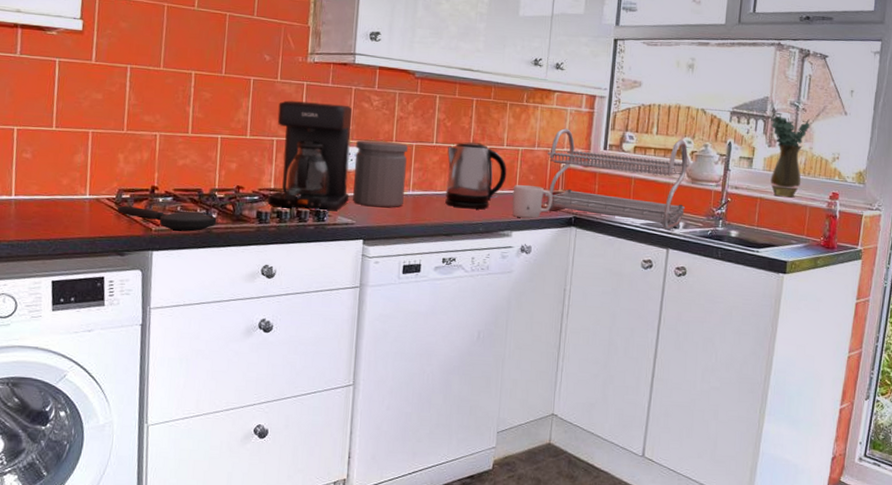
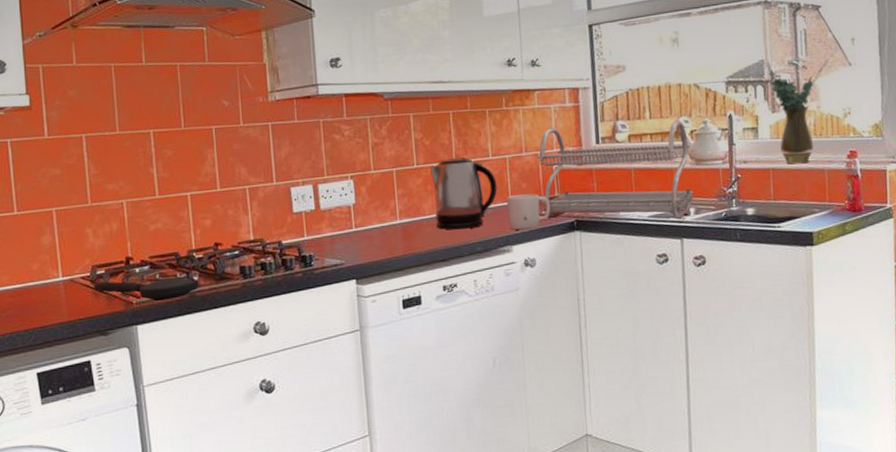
coffee maker: present [267,100,353,211] -> none [245,139,335,259]
jar: present [352,139,409,208] -> none [333,170,392,243]

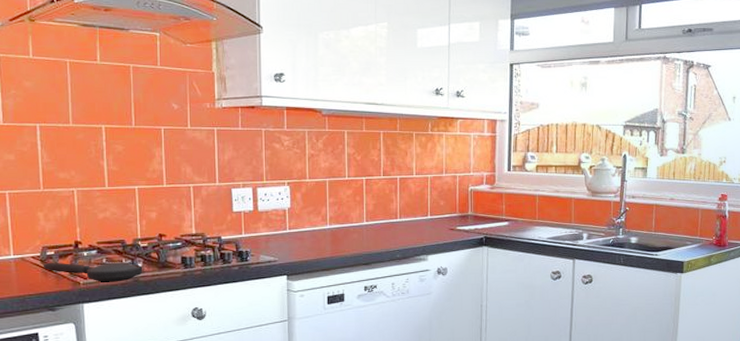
kettle: present [430,157,498,230] -> none [360,173,418,238]
mug: present [506,193,551,231] -> none [425,210,464,243]
dish rack: present [536,120,694,219] -> none [455,154,588,242]
vase: present [769,73,814,164] -> none [661,121,697,202]

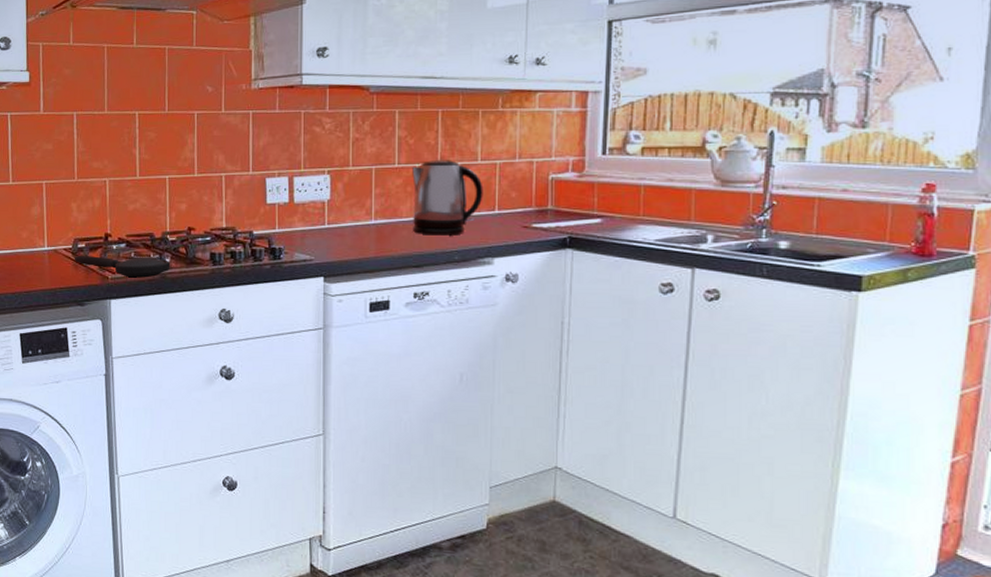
kettle: none [360,173,418,238] -> present [412,159,483,236]

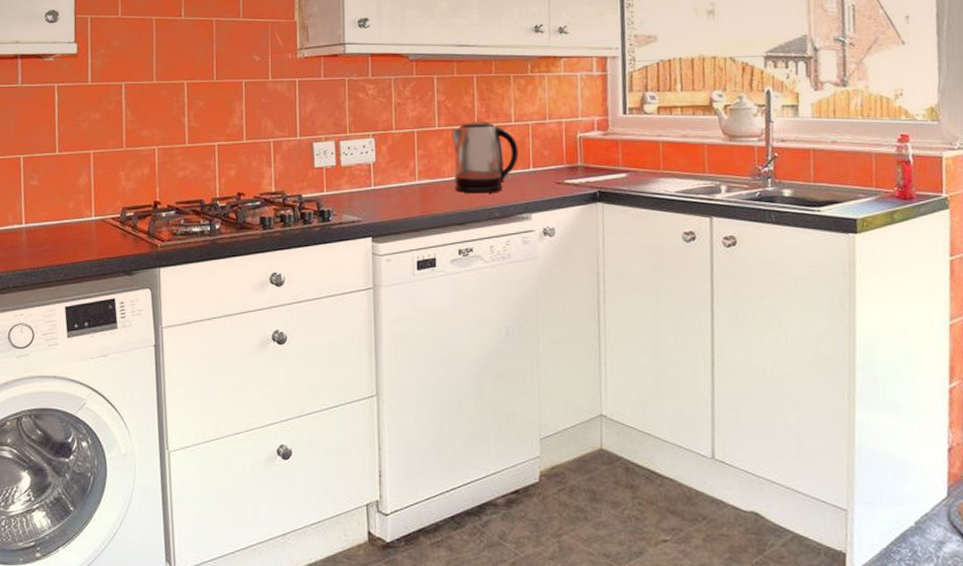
frying pan: present [74,255,170,278] -> none [122,223,220,245]

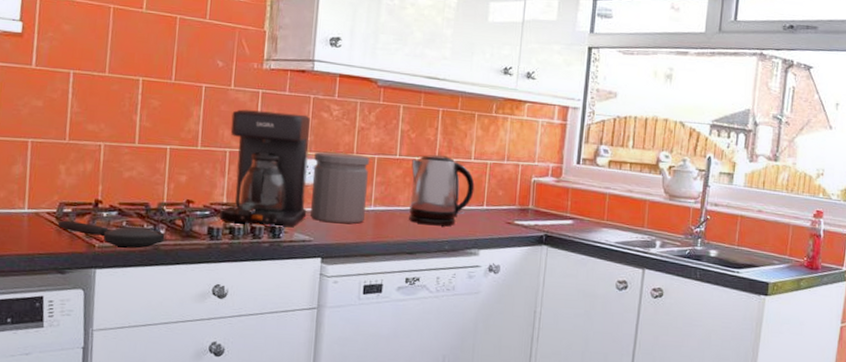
frying pan: none [122,223,220,245] -> present [57,220,164,249]
coffee maker: none [270,97,353,210] -> present [219,109,311,228]
jar: none [355,130,410,201] -> present [310,151,370,224]

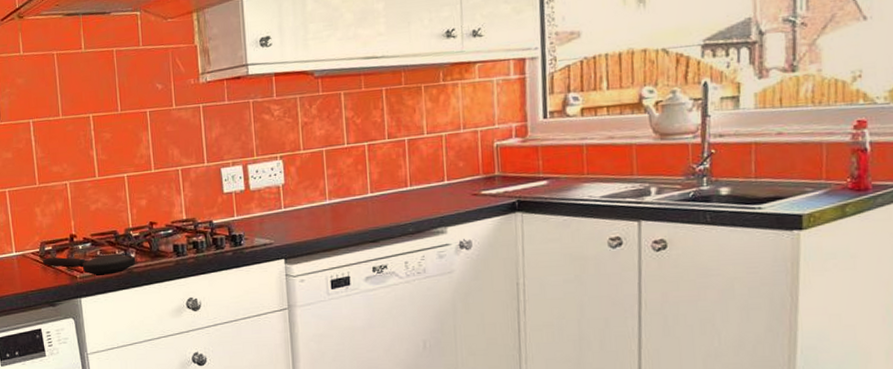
coffee maker: present [219,109,311,228] -> none [178,120,264,237]
jar: present [310,151,370,224] -> none [262,150,321,223]
kettle: present [409,154,475,226] -> none [361,135,432,210]

